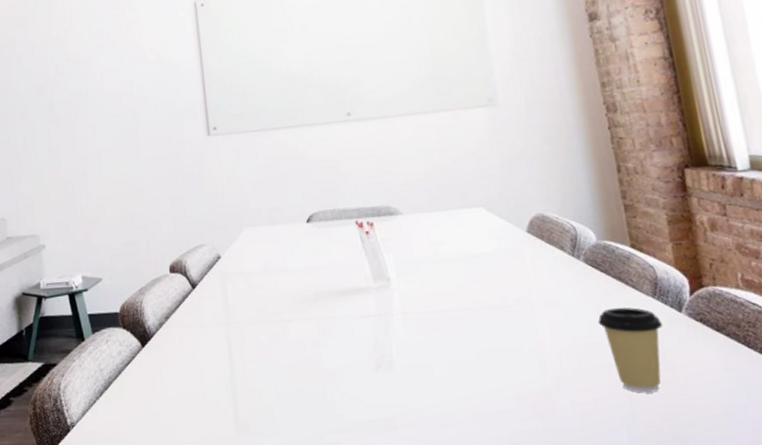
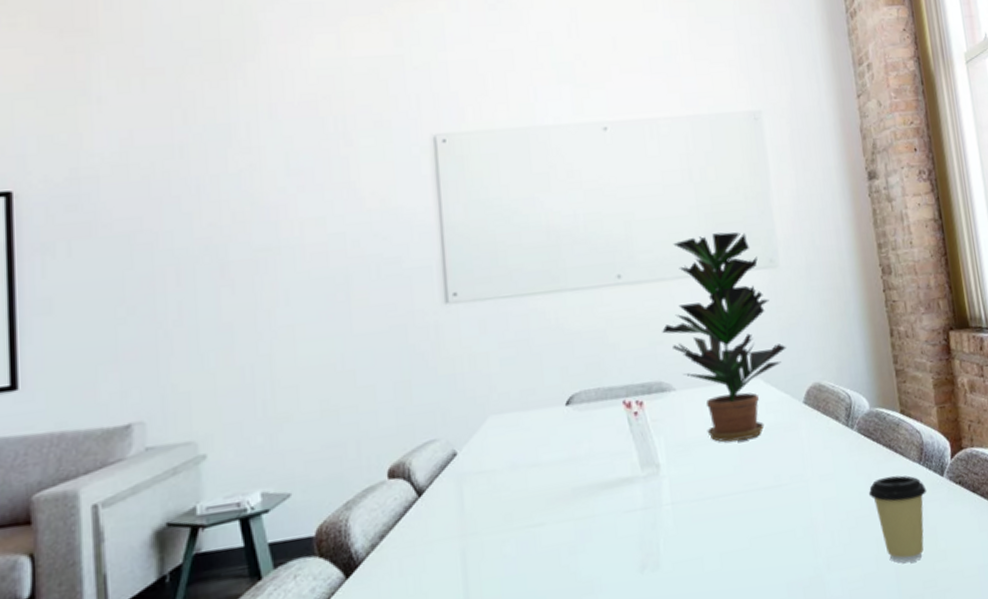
potted plant: none [388,74,508,263] -> present [662,232,786,442]

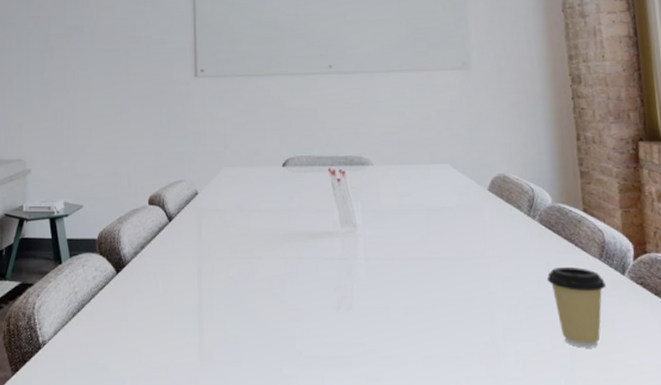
potted plant: present [662,232,786,442] -> none [364,36,474,214]

